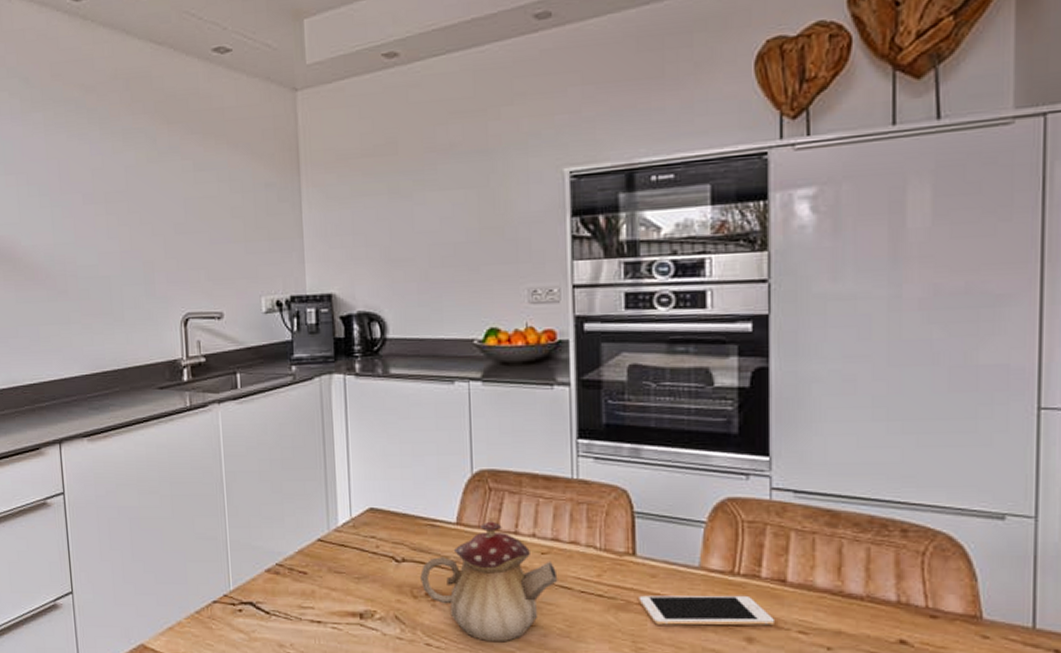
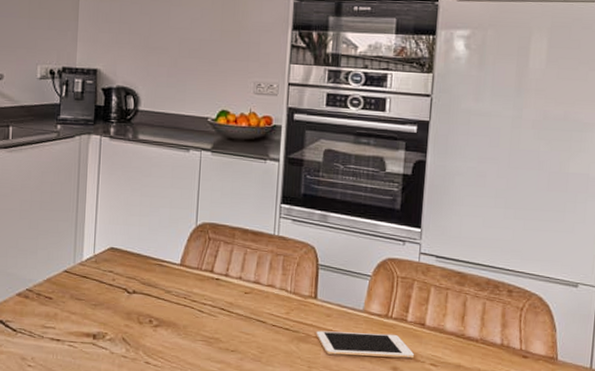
teapot: present [420,521,558,641] -> none [146,264,256,363]

